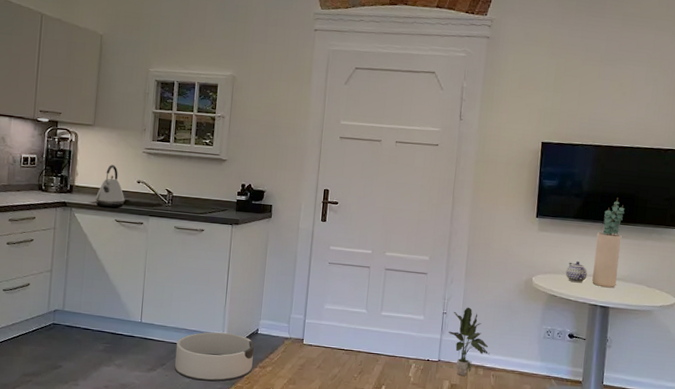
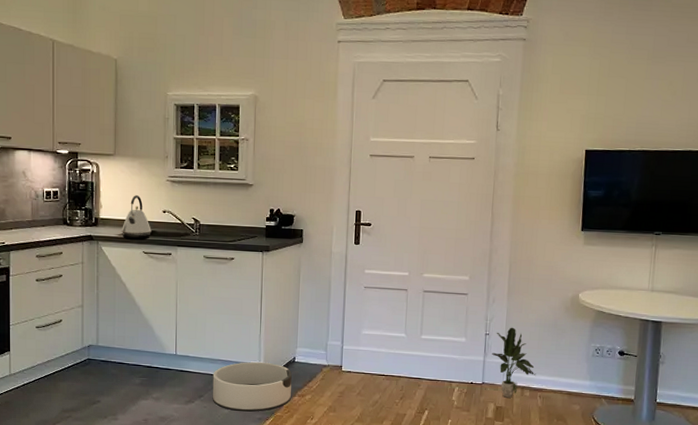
teapot: present [565,260,588,283] -> none [614,274,638,298]
vase: present [592,197,625,288] -> none [643,206,677,302]

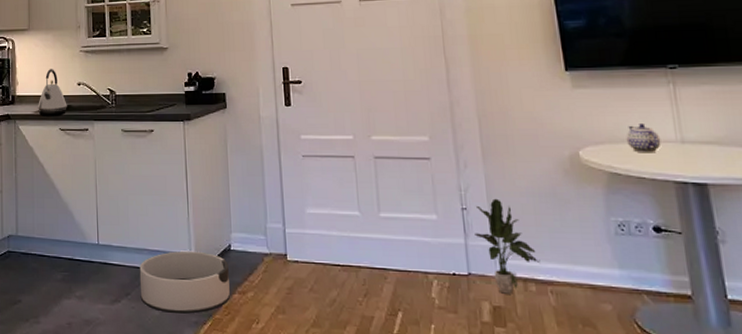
teapot: none [614,274,638,298] -> present [626,122,661,153]

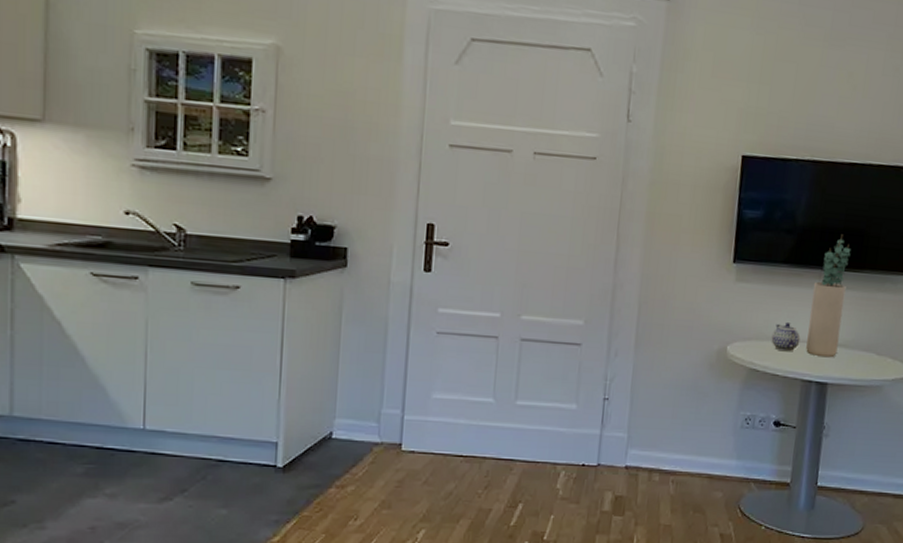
kettle: present [37,69,67,117] -> none [53,185,105,257]
pet bowl: present [139,251,230,314] -> none [202,439,327,512]
potted plant: present [475,198,541,294] -> none [611,389,669,484]
vase: none [660,31,710,157] -> present [806,234,851,358]

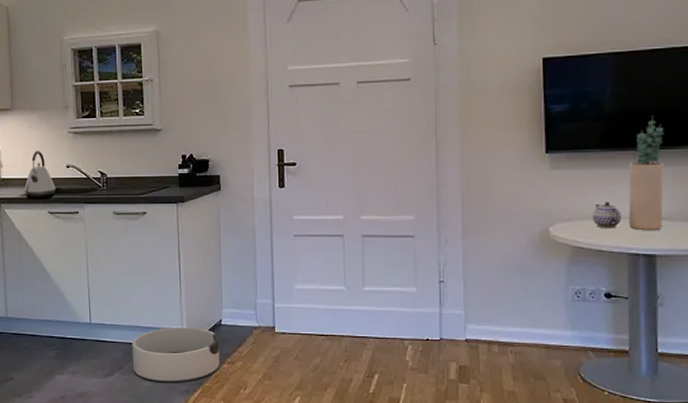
kettle: none [53,185,105,257] -> present [23,151,56,201]
pet bowl: none [202,439,327,512] -> present [131,326,220,383]

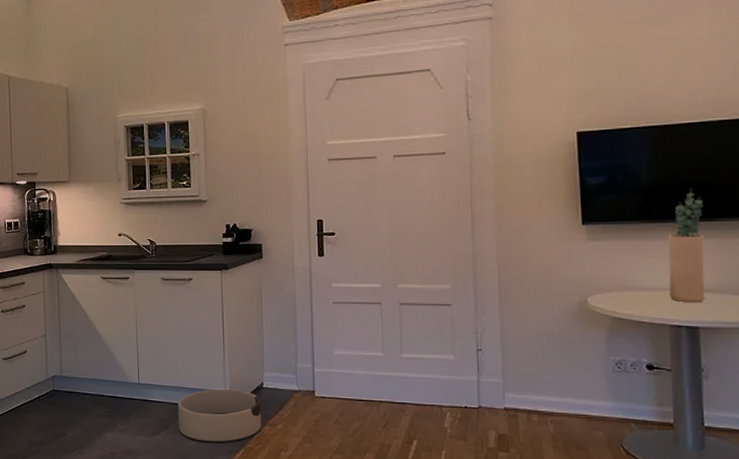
kettle: present [23,151,56,201] -> none [79,220,108,266]
teapot: present [592,201,622,229] -> none [631,272,662,300]

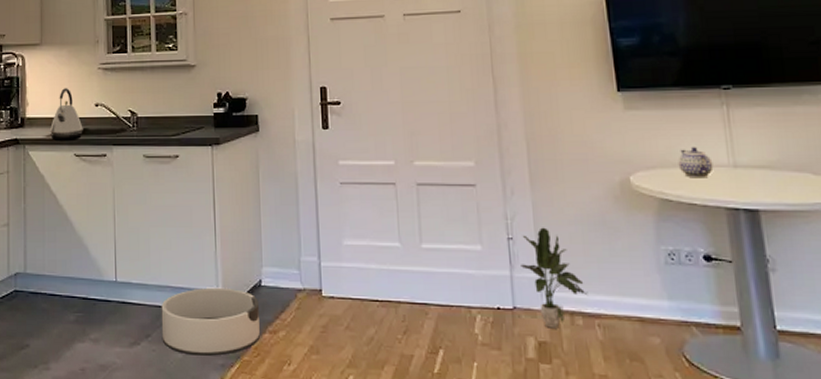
kettle: none [79,220,108,266] -> present [49,88,83,142]
potted plant: none [487,341,544,424] -> present [521,227,588,329]
teapot: none [631,272,662,300] -> present [678,146,714,178]
vase: present [668,188,704,303] -> none [714,50,762,182]

